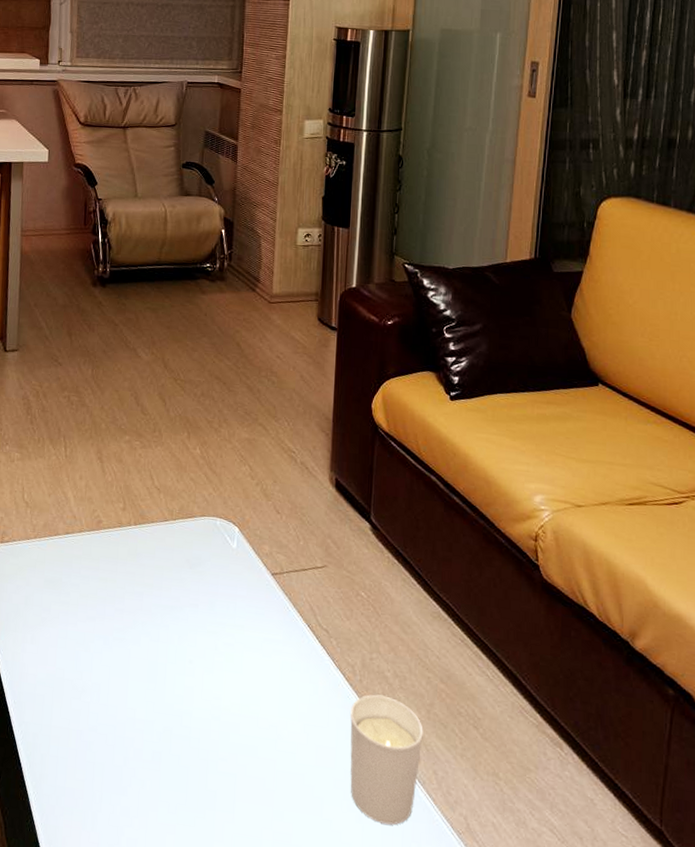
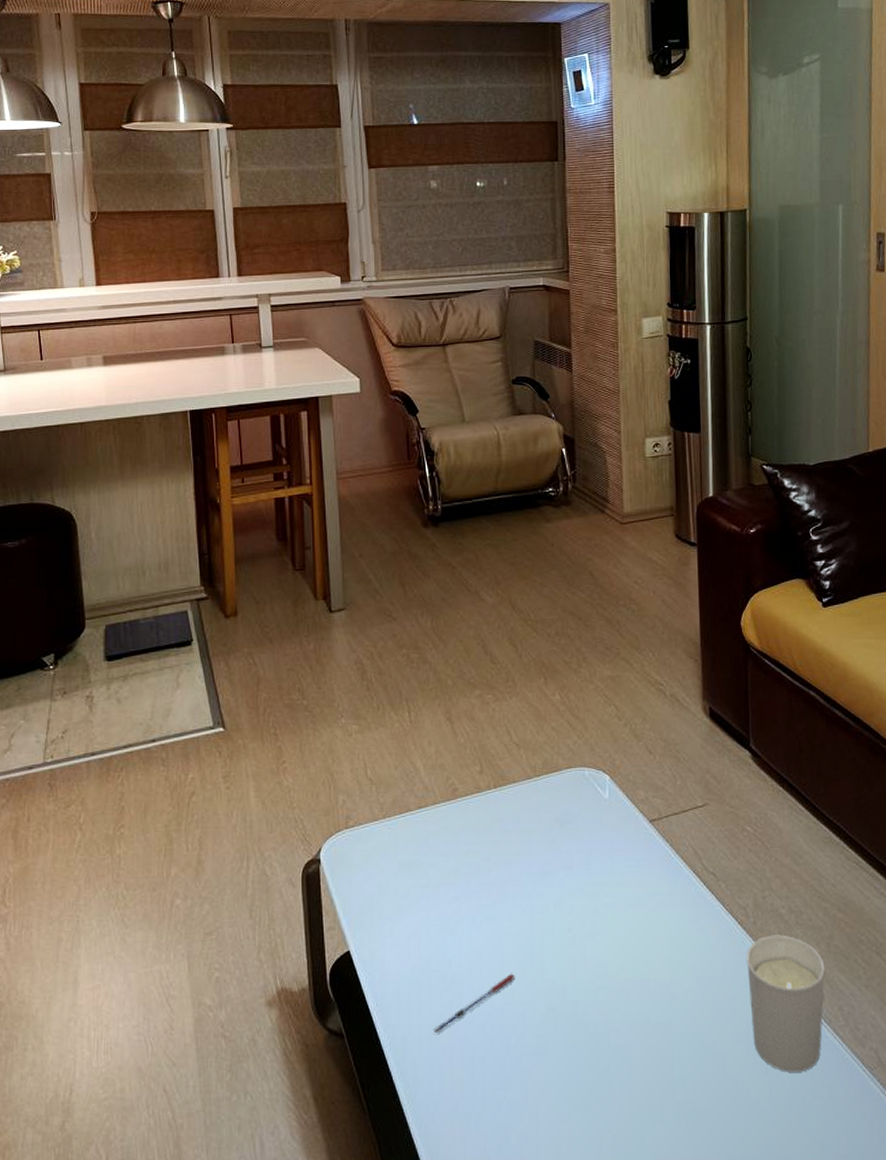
pen: none [61,692,138,736] -> present [433,973,515,1034]

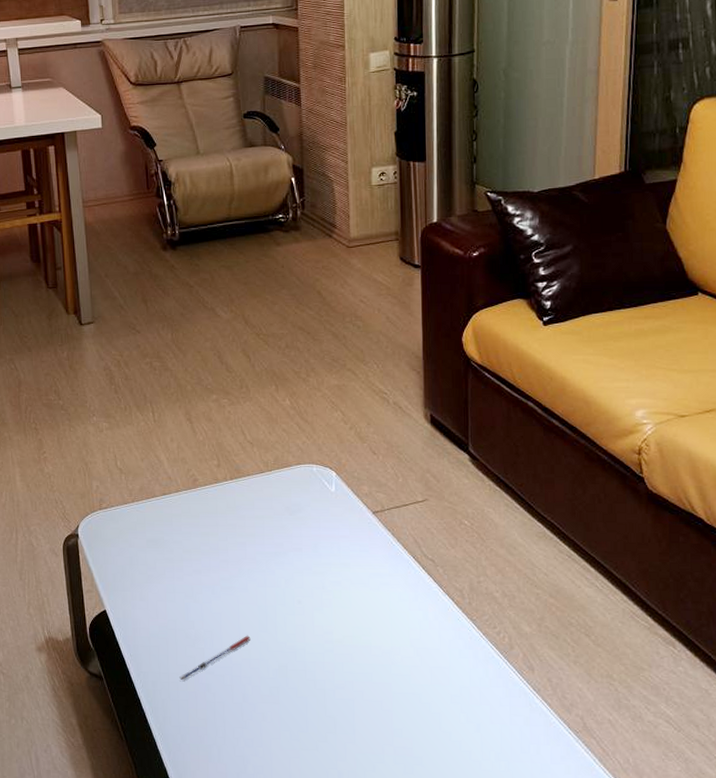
candle holder: present [746,935,825,1072] -> none [461,614,536,731]

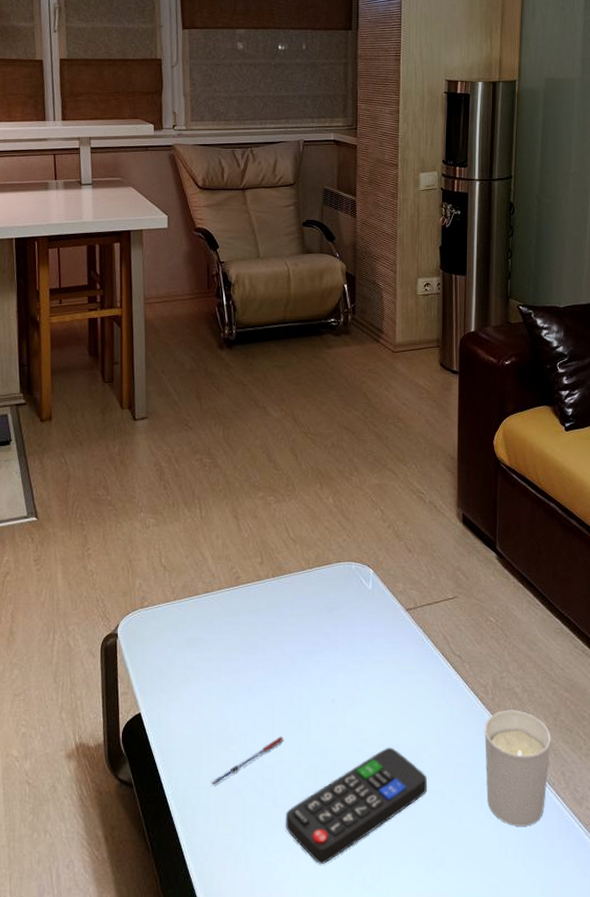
remote control: none [257,648,402,760] -> present [286,747,427,865]
candle holder: none [461,614,536,731] -> present [484,710,551,826]

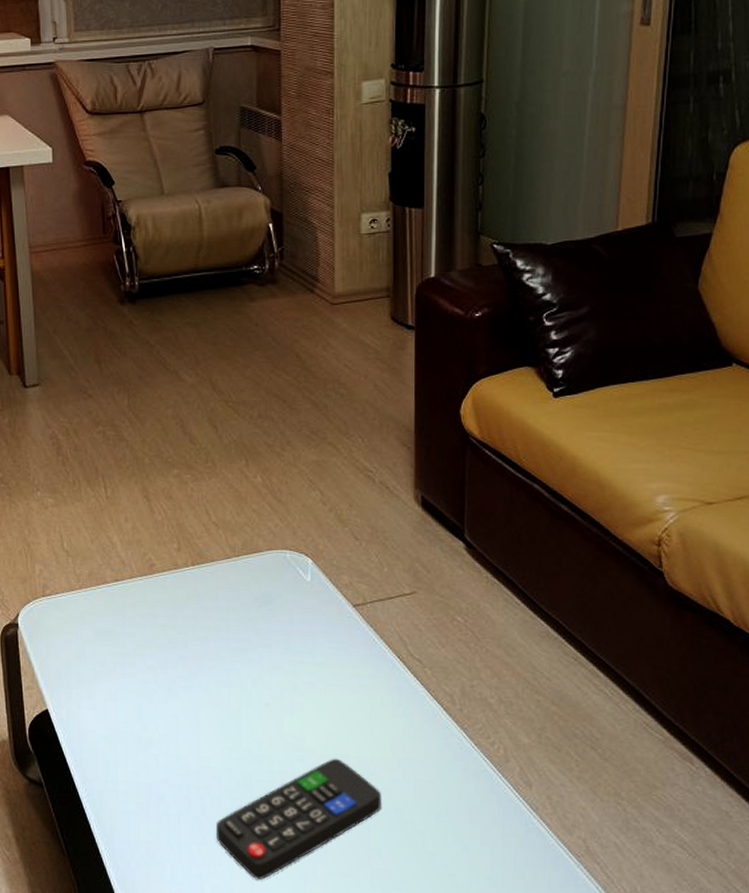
pen: present [211,736,284,786] -> none [130,740,211,790]
candle holder: present [484,710,551,826] -> none [450,722,534,853]

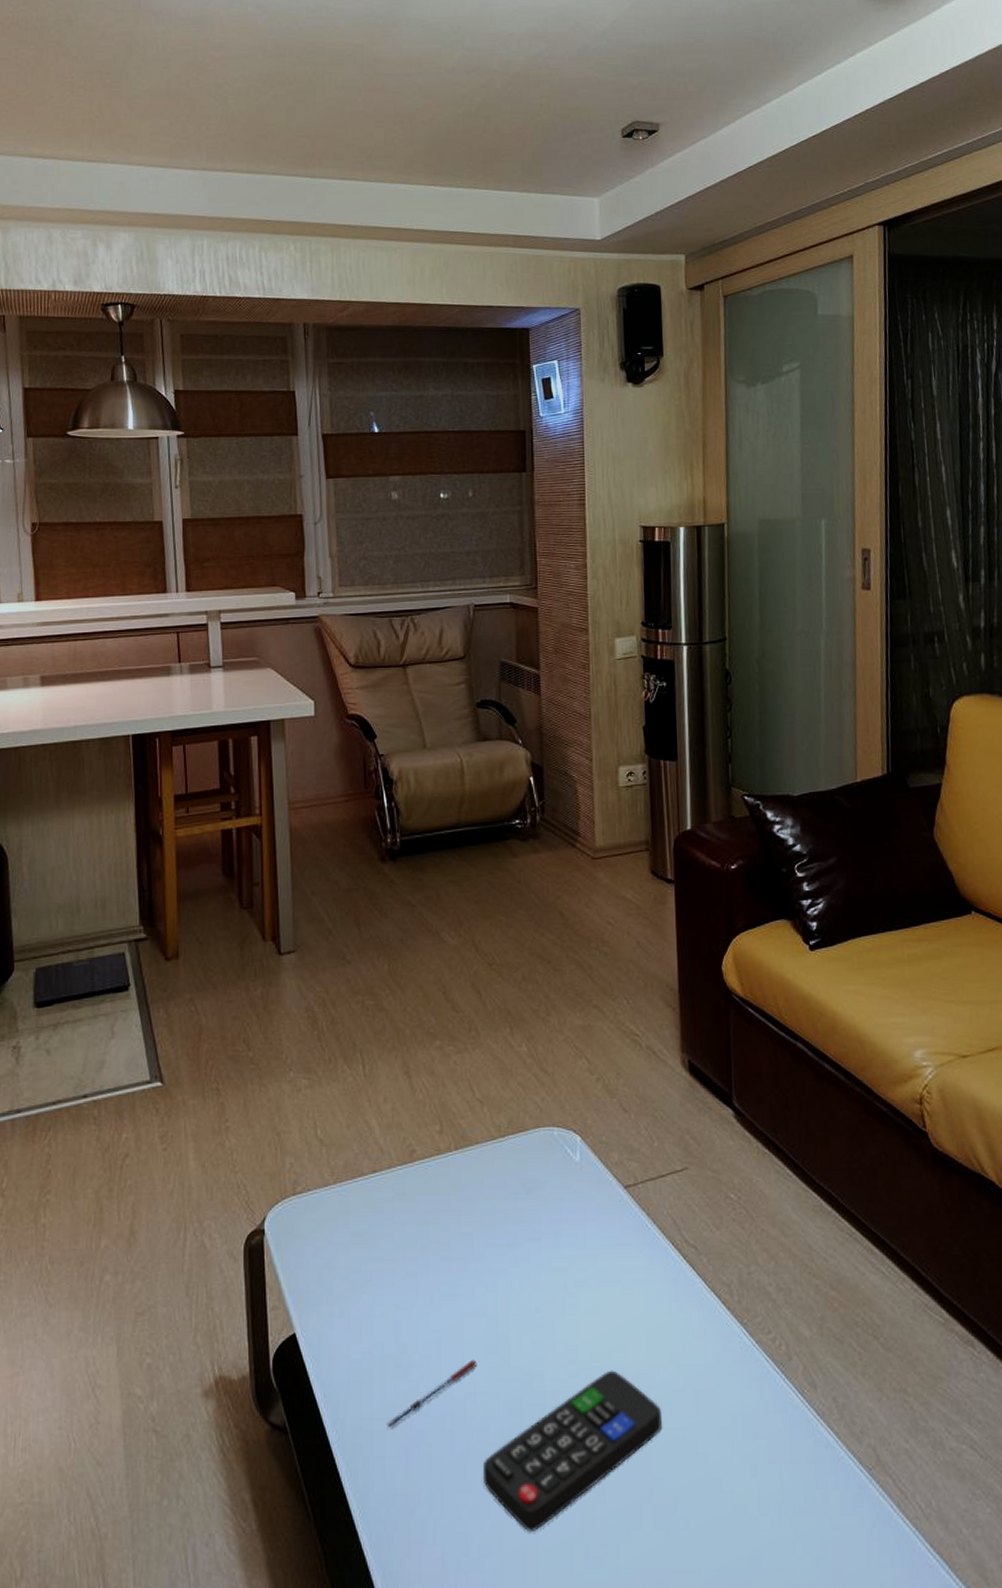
pen: none [130,740,211,790] -> present [387,1359,477,1428]

